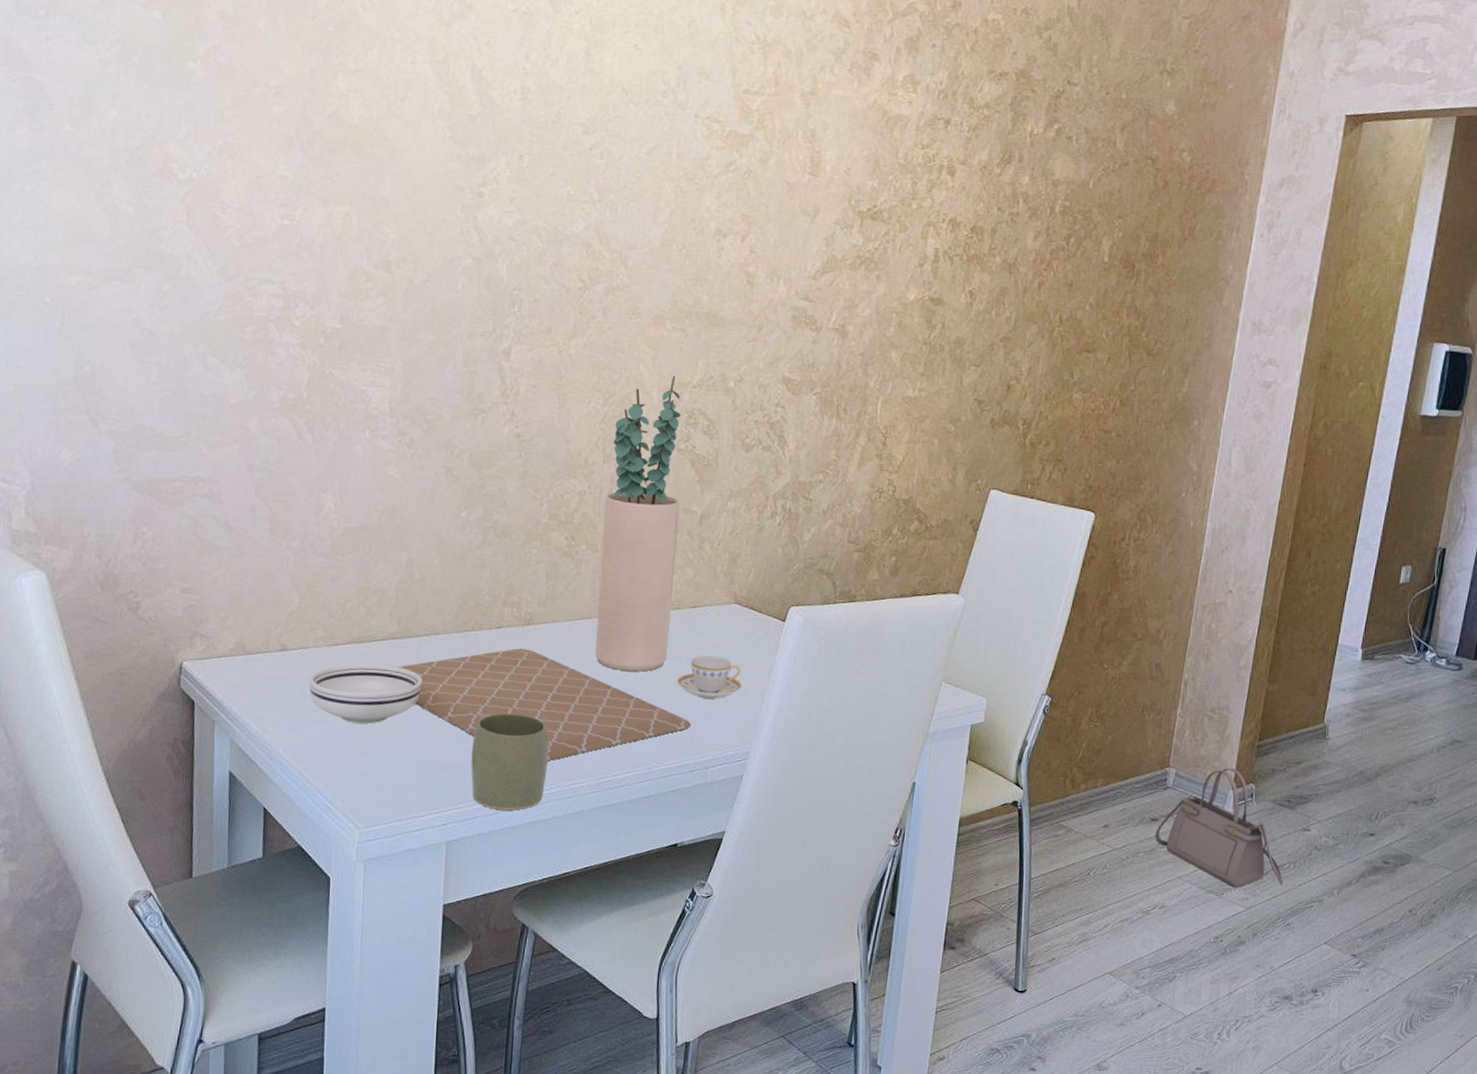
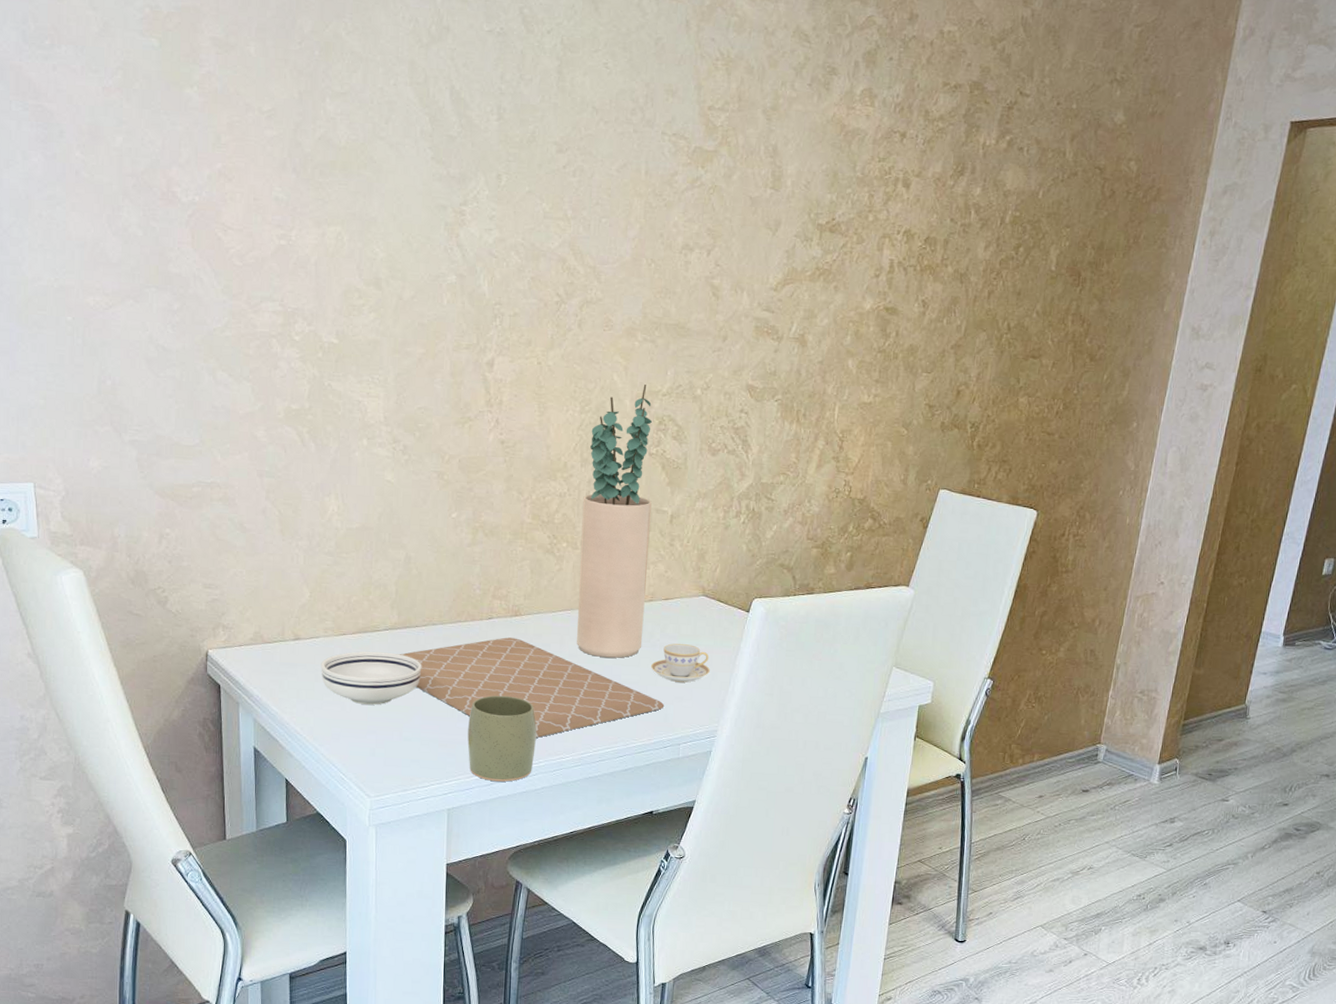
handbag: present [1155,768,1283,888] -> none [1086,745,1202,852]

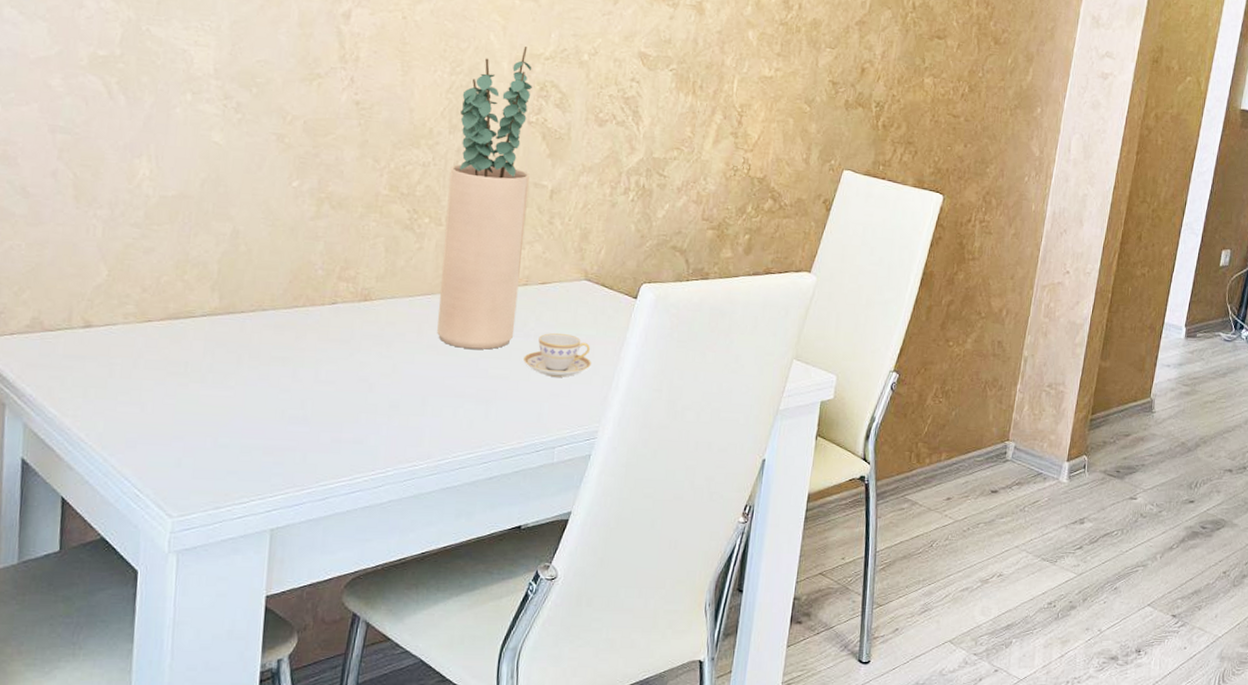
bowl: present [321,651,422,705] -> none [116,341,247,406]
placemat: present [399,637,665,739] -> none [218,325,538,443]
mug: present [467,695,537,782] -> none [299,392,386,495]

